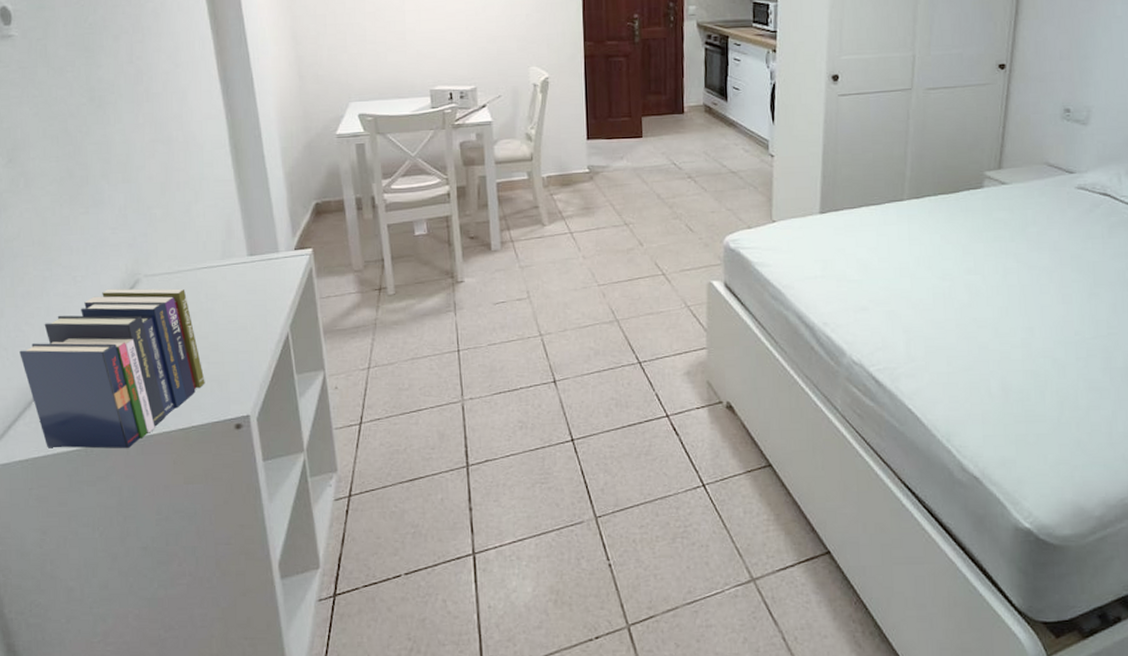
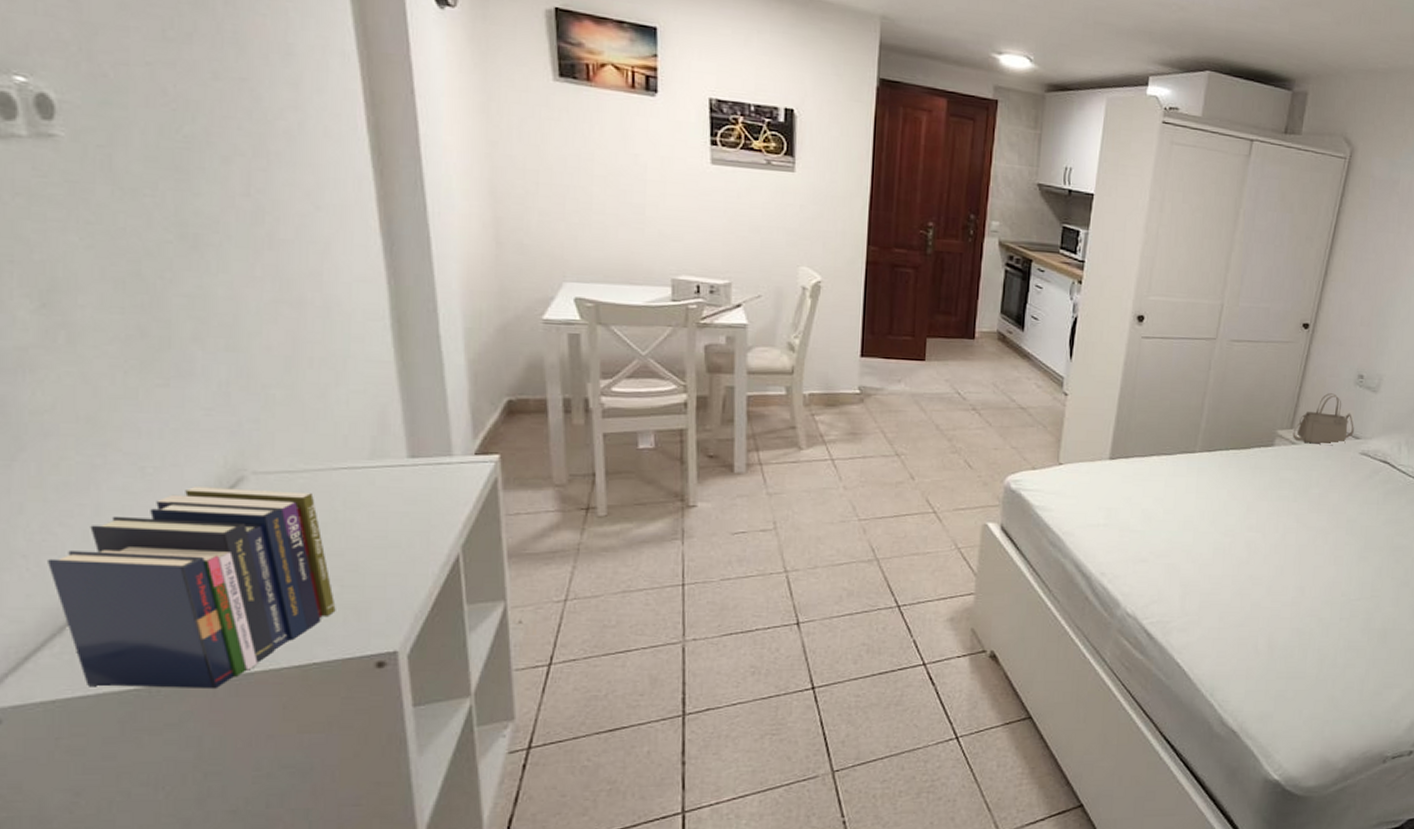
handbag: none [1001,130,1067,183] -> present [1292,393,1354,446]

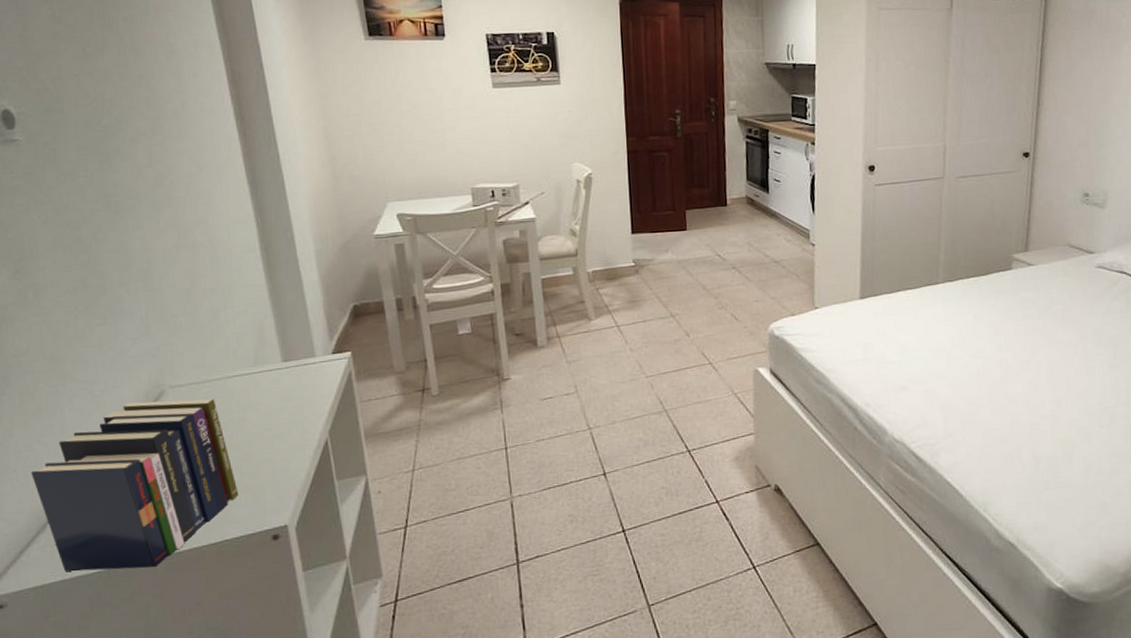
handbag: present [1292,393,1354,446] -> none [1028,214,1087,263]

